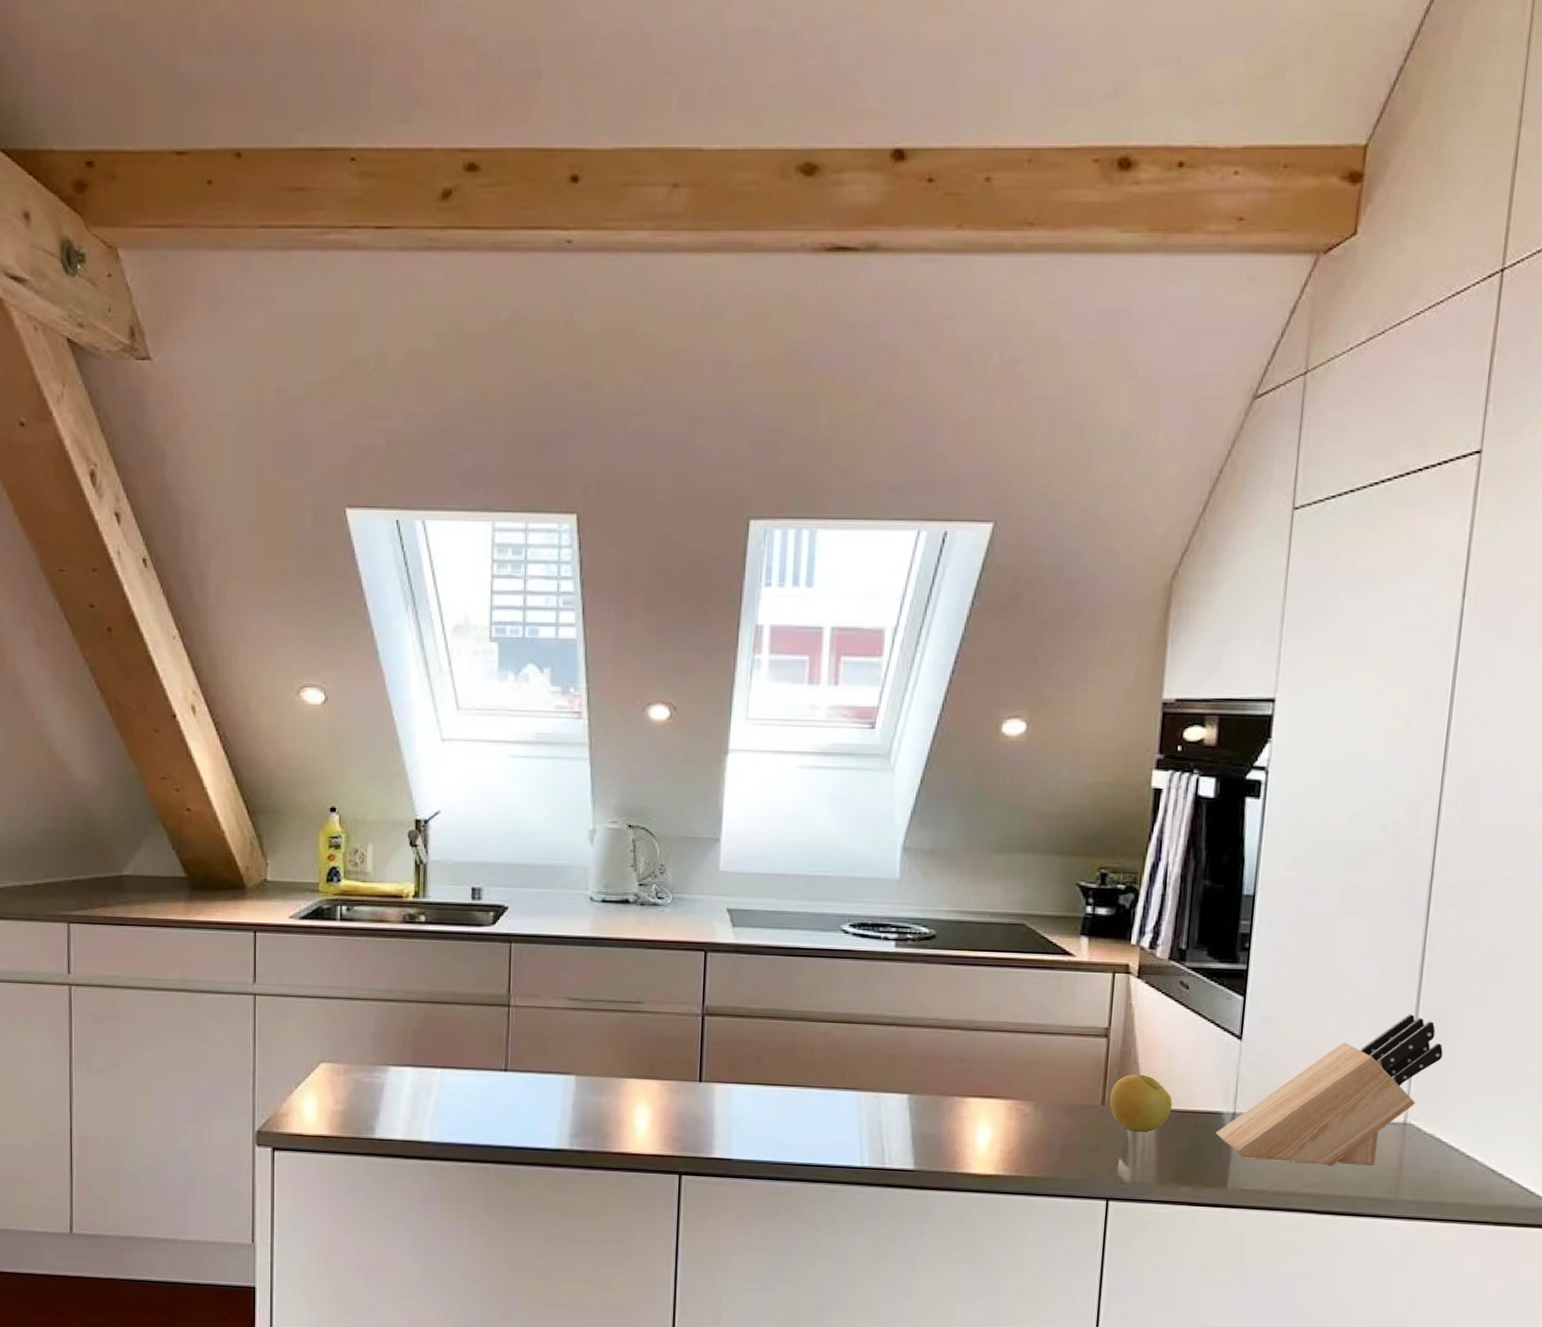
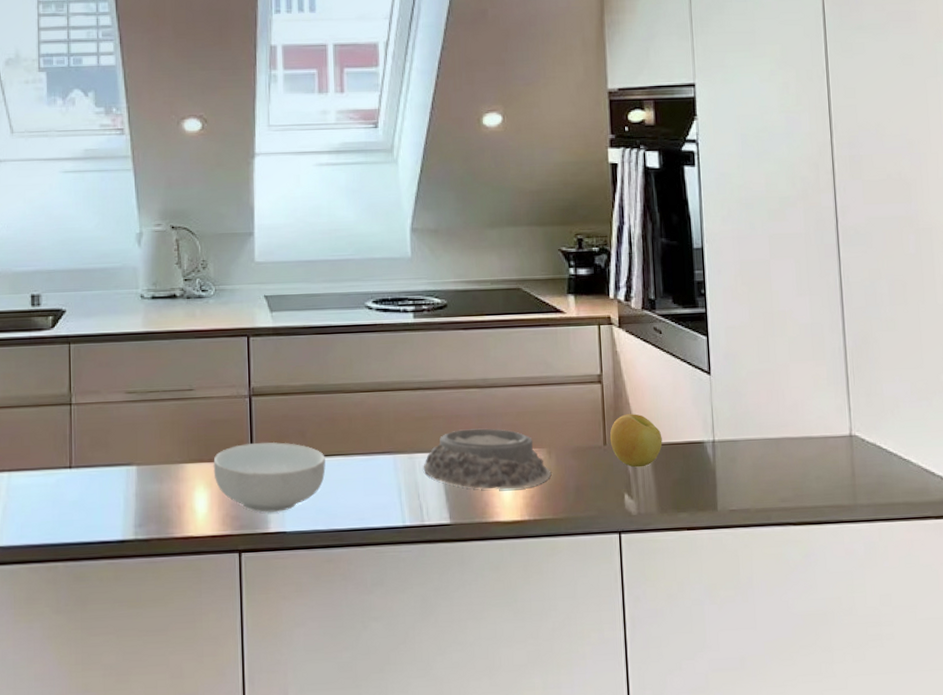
cereal bowl: none [657,1064,781,1138] -> present [213,441,326,513]
mortar: none [889,1072,1035,1142] -> present [423,428,551,490]
knife block: present [1216,1014,1443,1166] -> none [702,339,870,481]

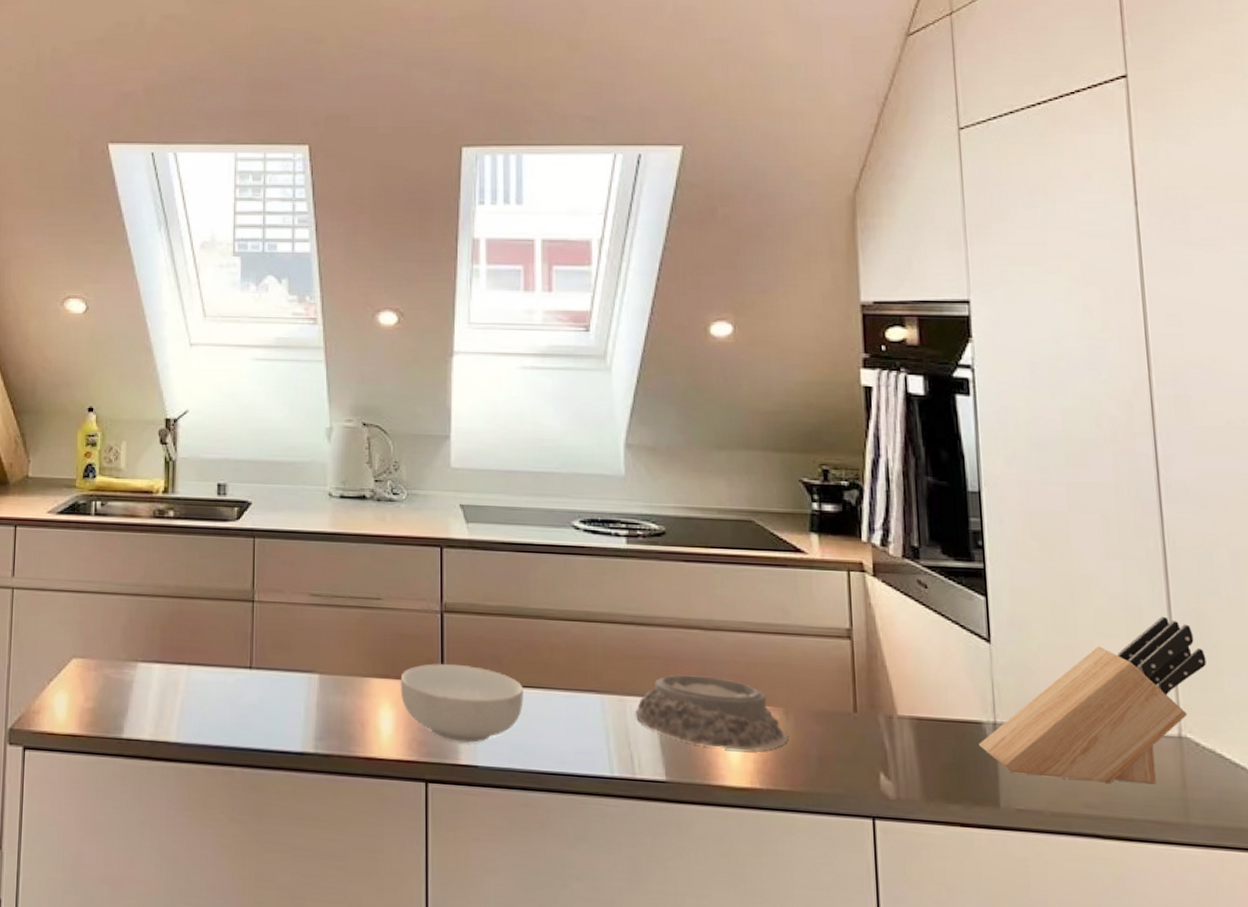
apple: present [609,414,662,468] -> none [861,678,928,744]
knife block: none [702,339,870,481] -> present [979,616,1206,785]

